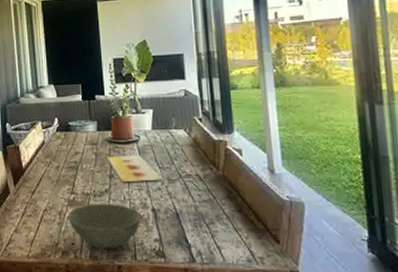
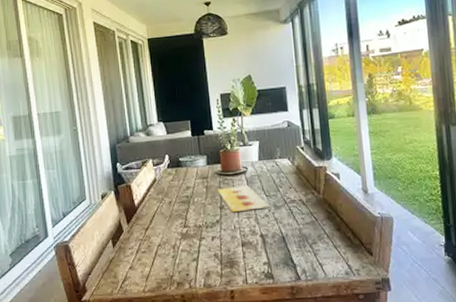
bowl: present [68,203,141,250] -> none [182,233,251,277]

